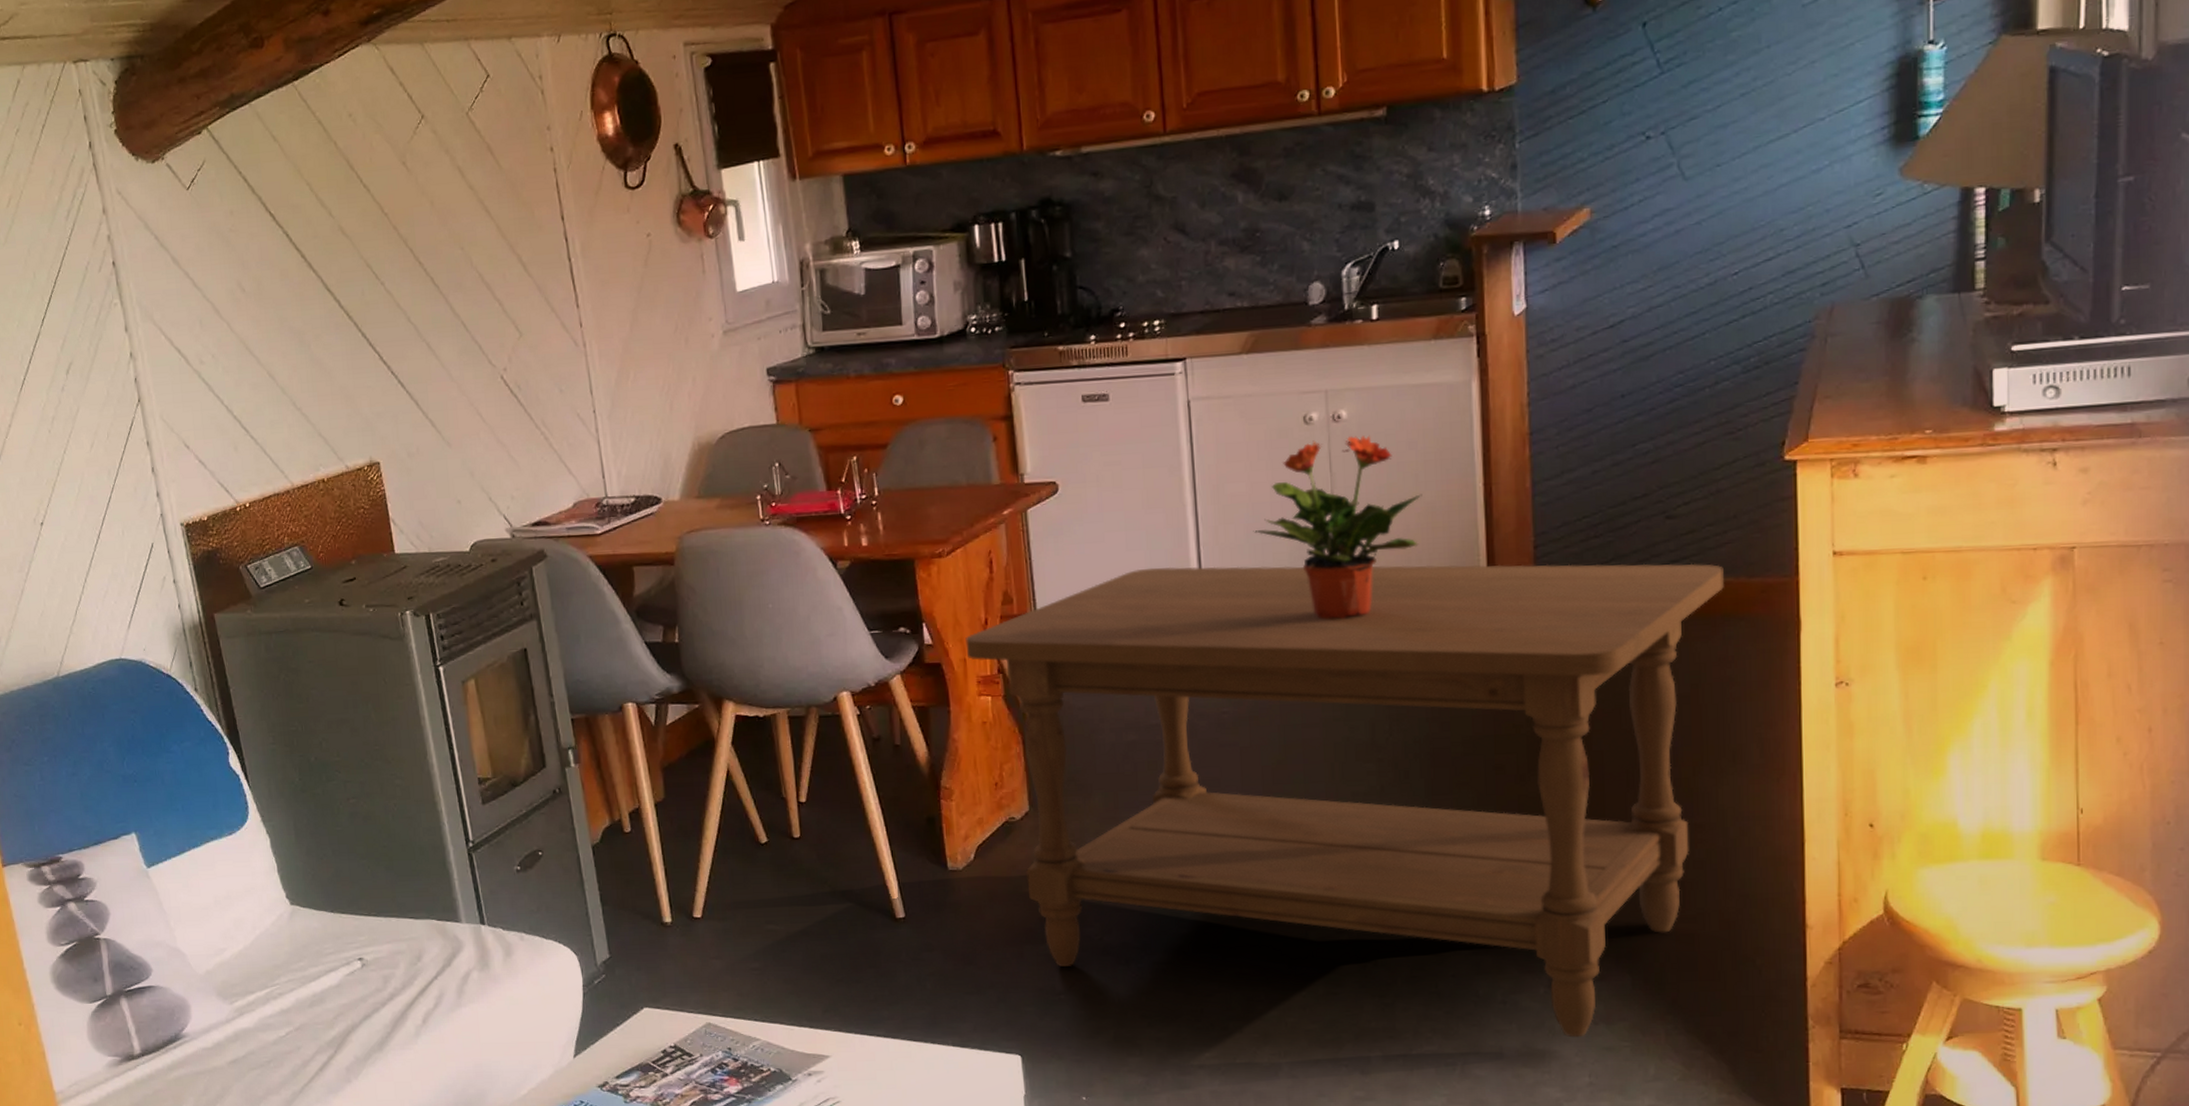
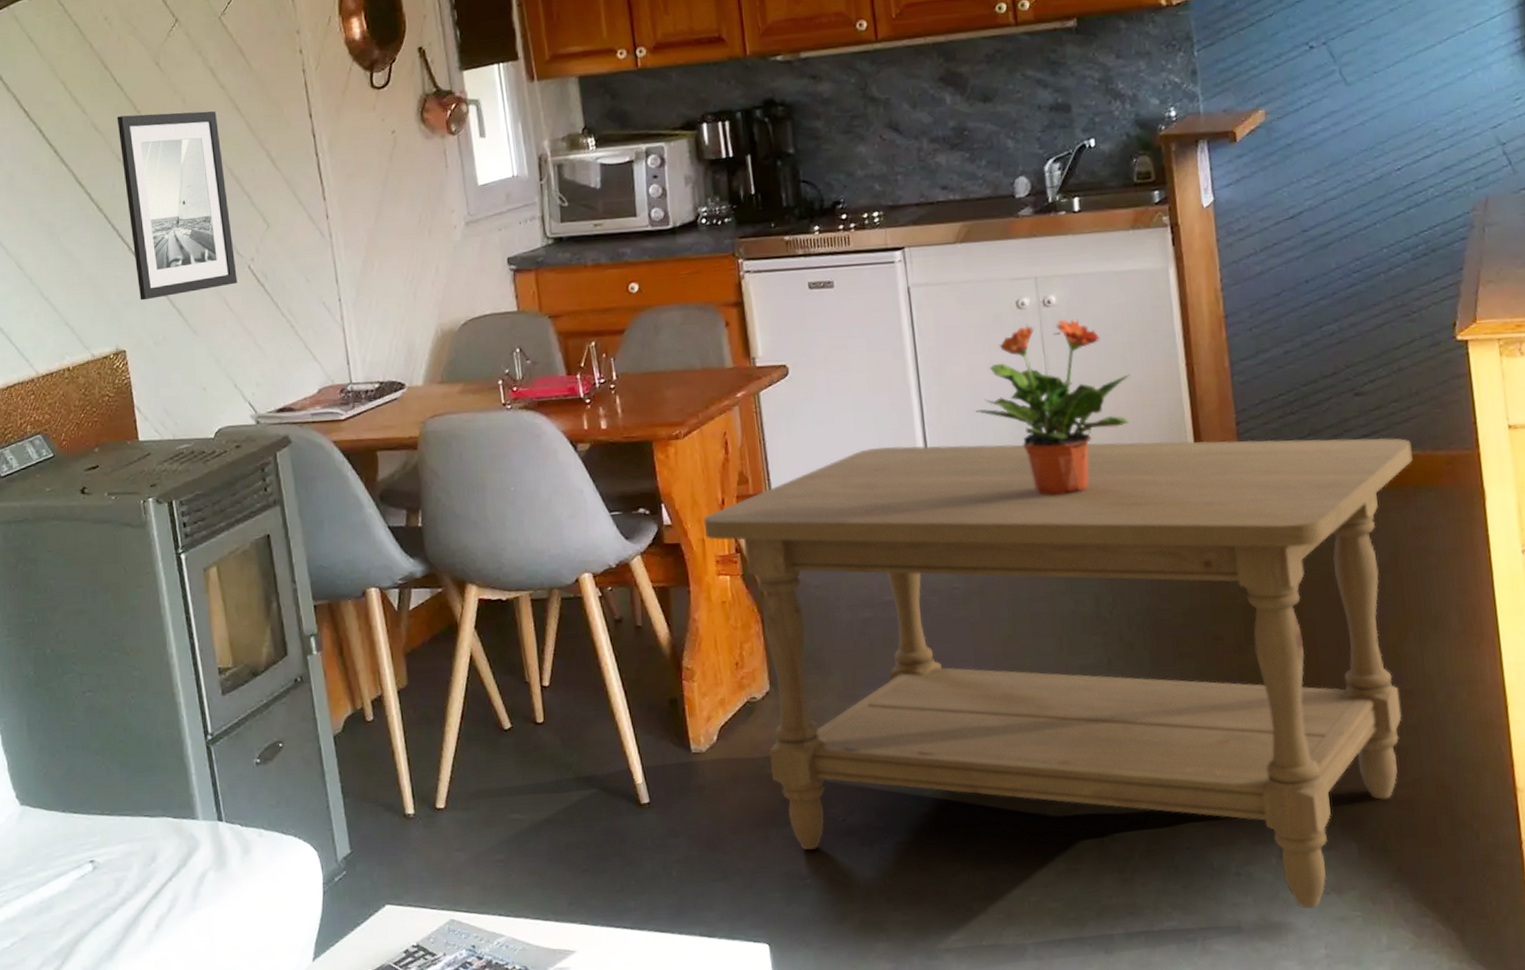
wall art: none [364,213,490,411] -> present [116,111,237,301]

